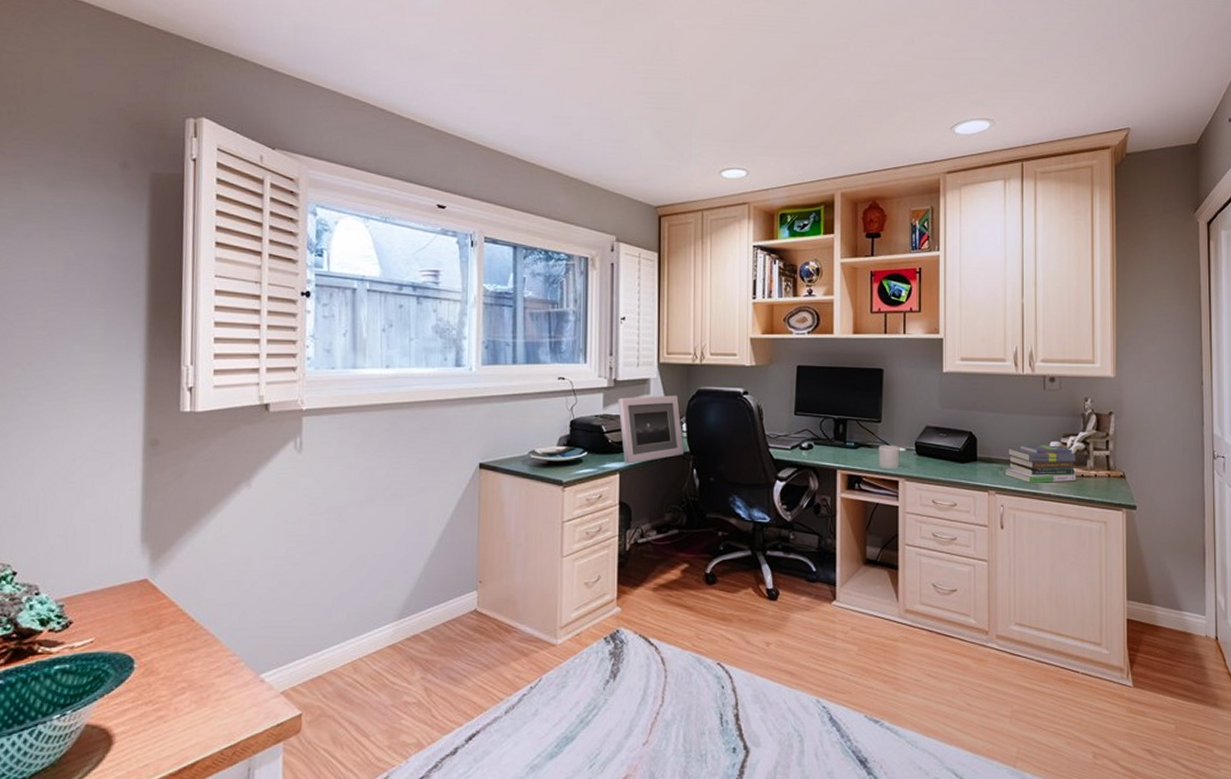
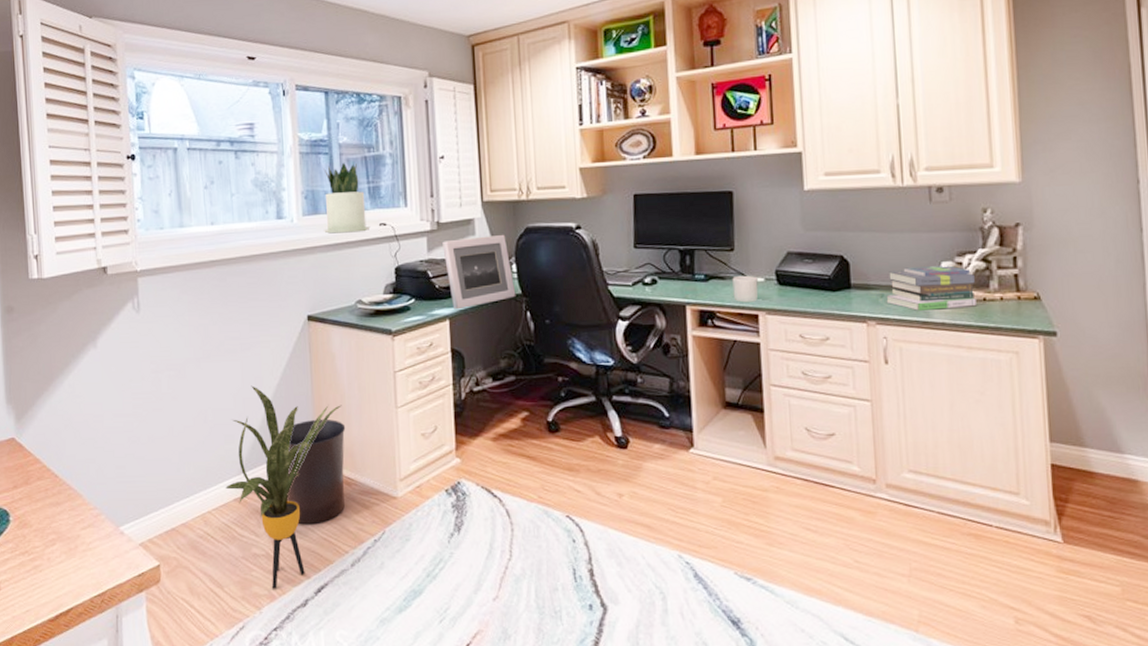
house plant: none [380,531,508,738] -> present [225,385,342,589]
waste bin: none [444,566,510,672] -> present [287,419,346,525]
planter: none [502,316,549,385] -> present [323,162,371,234]

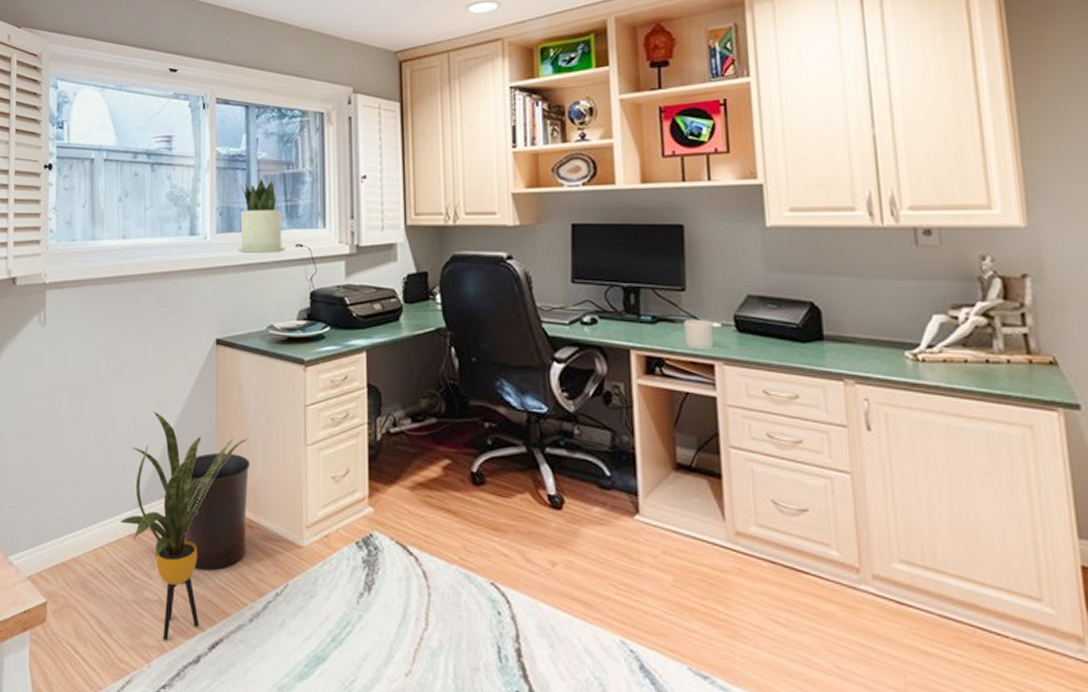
picture frame: present [442,234,516,310] -> none [362,261,440,341]
books: present [886,265,976,311] -> none [866,319,978,370]

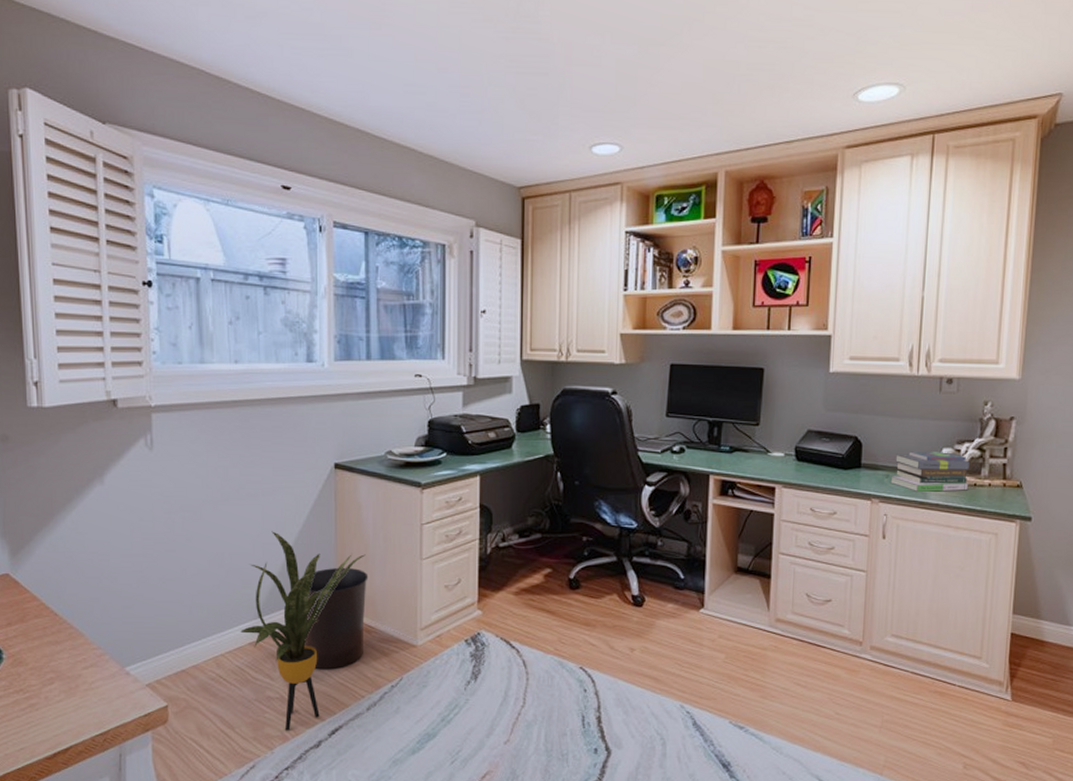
planter: present [238,178,286,253] -> none [356,308,405,382]
mug: present [683,319,715,350] -> none [754,449,778,475]
books: none [866,319,978,370] -> present [890,451,969,492]

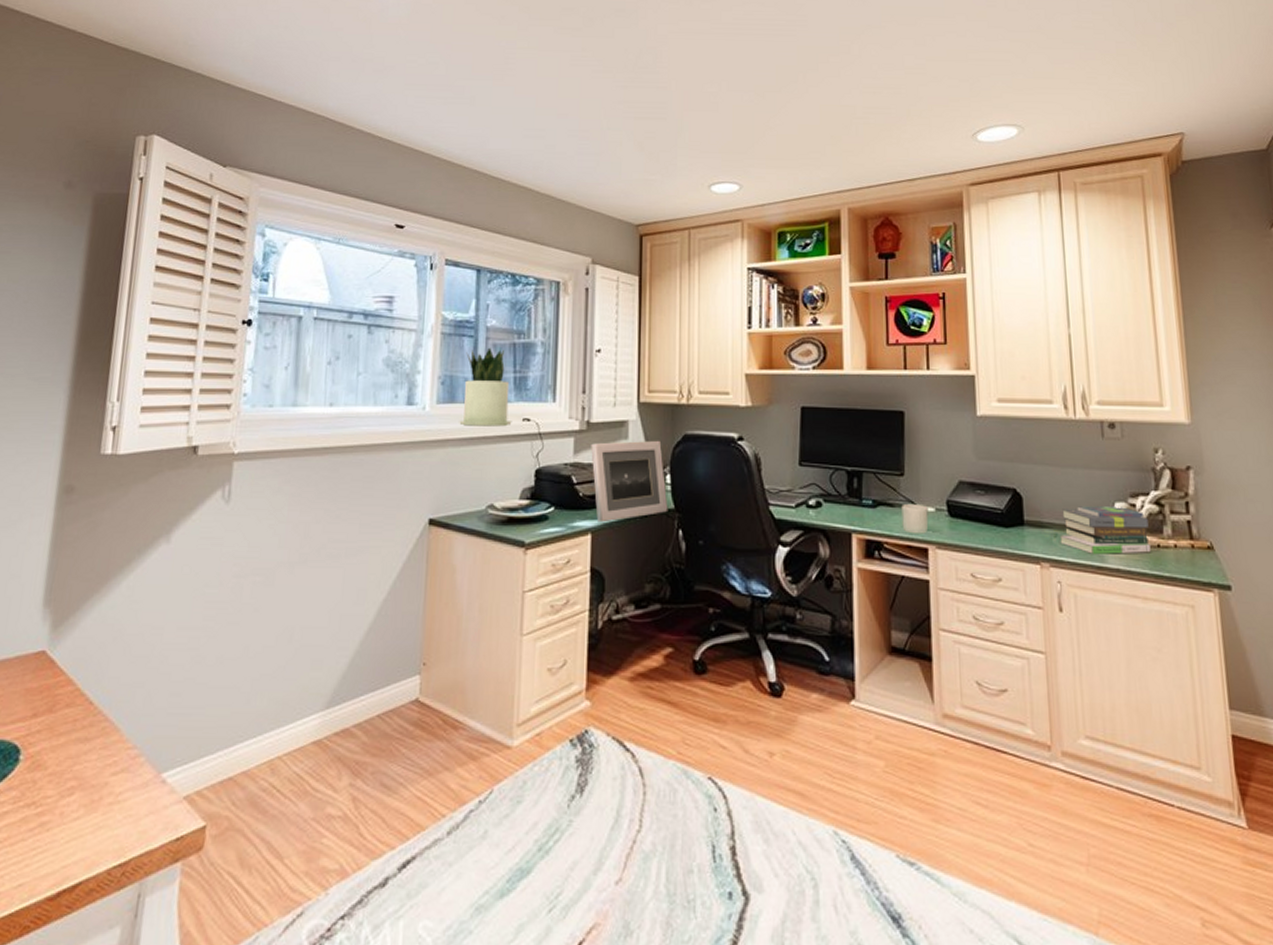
house plant: present [240,531,366,731] -> none [304,599,458,863]
waste bin: present [305,567,369,670] -> none [378,644,459,779]
planter: none [356,308,405,382] -> present [459,347,512,427]
picture frame: none [478,394,548,466] -> present [591,440,668,523]
mug: none [754,449,778,475] -> present [901,503,929,534]

